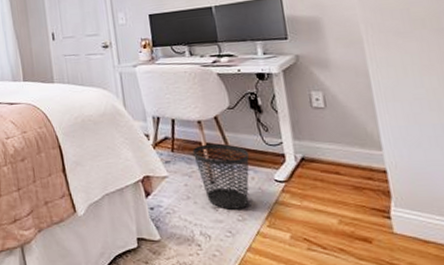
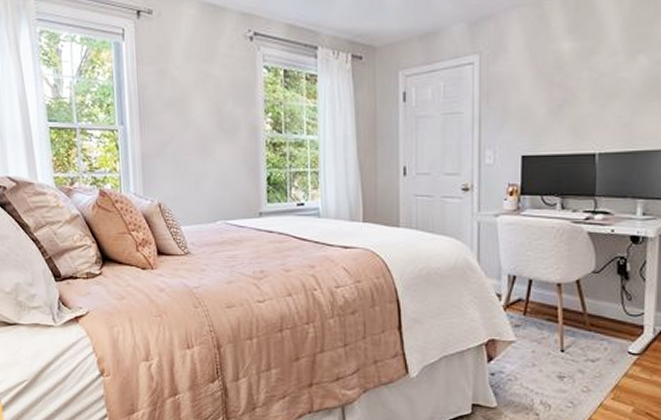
wastebasket: present [193,143,249,210] -> none [547,309,607,380]

